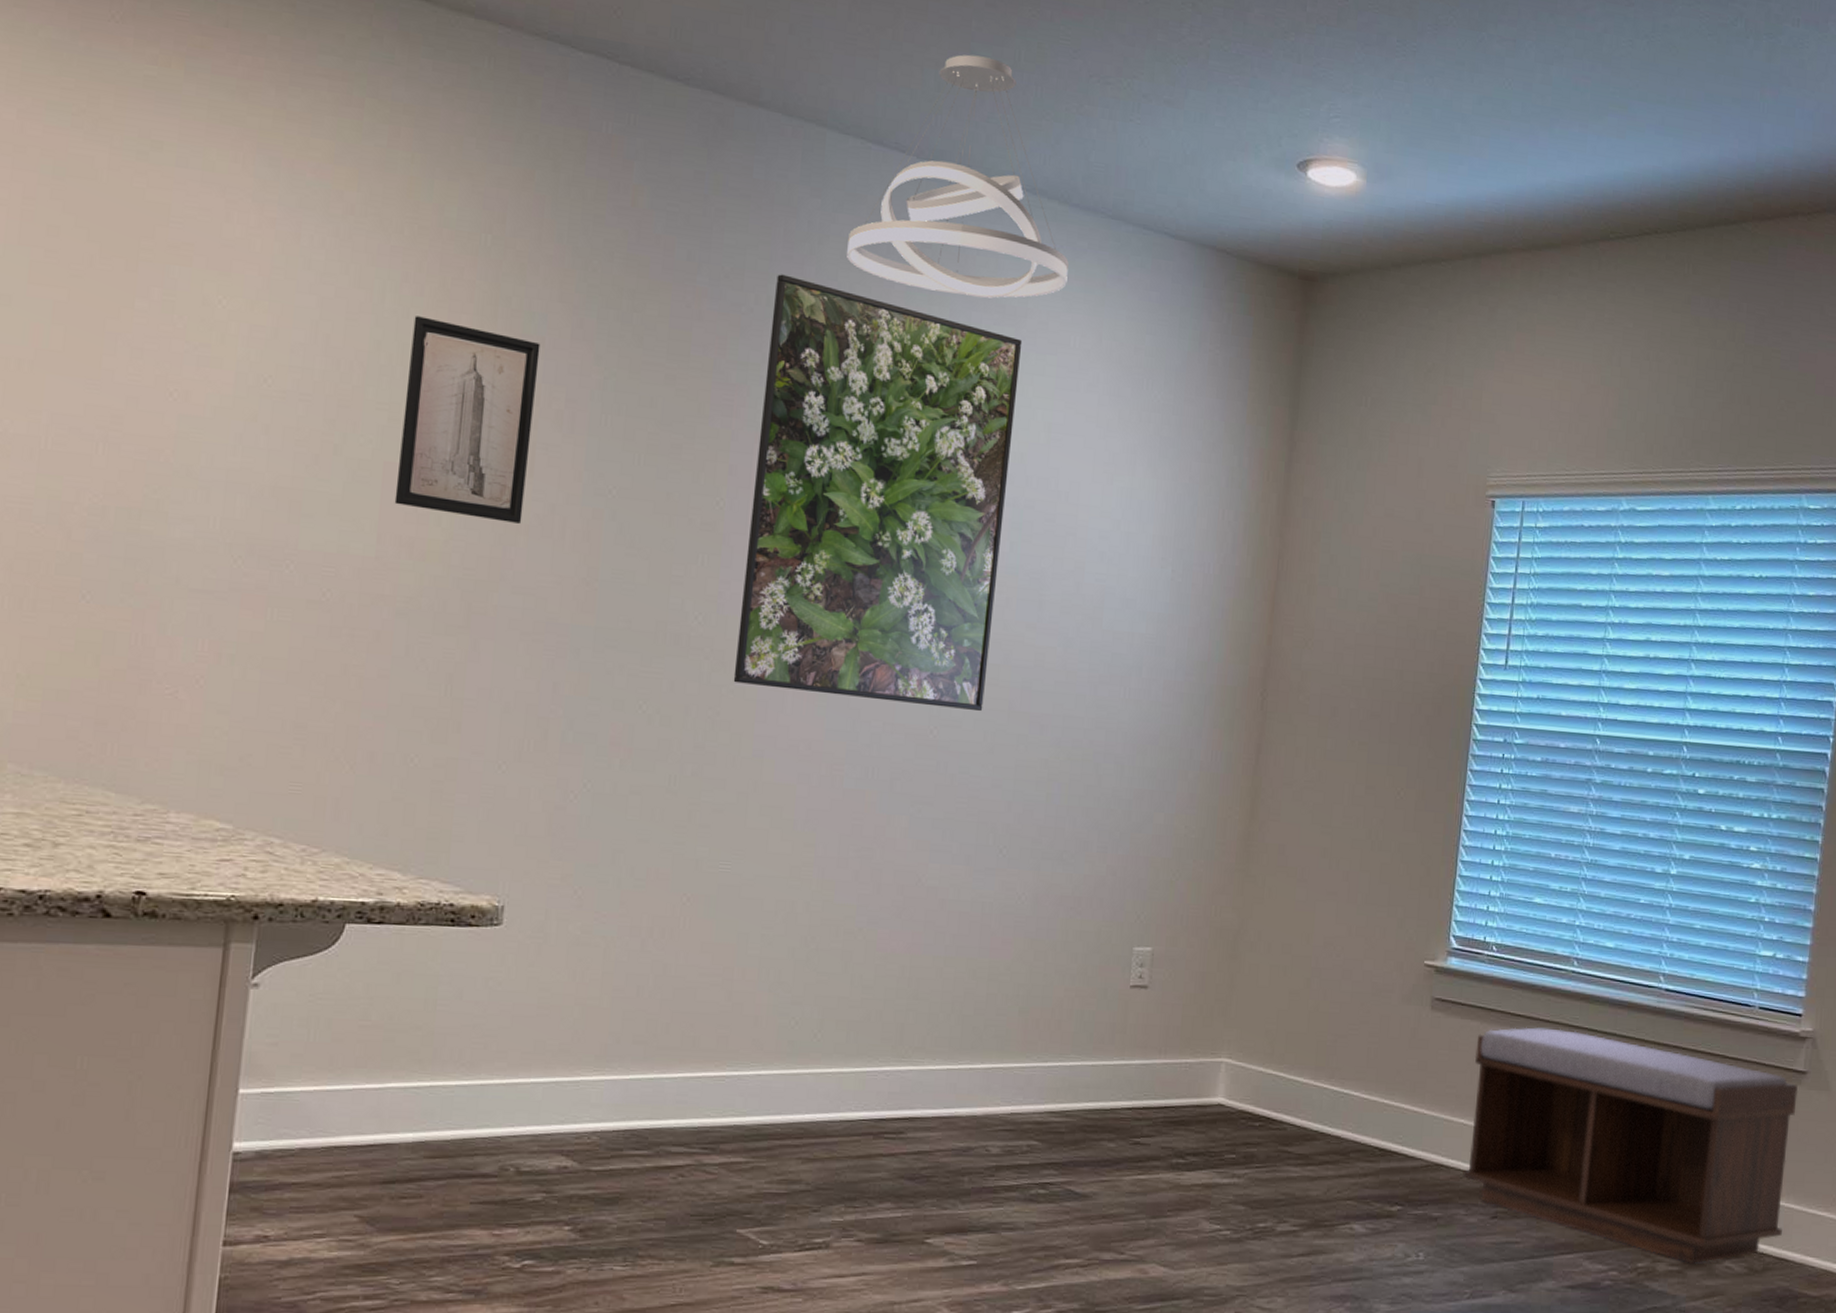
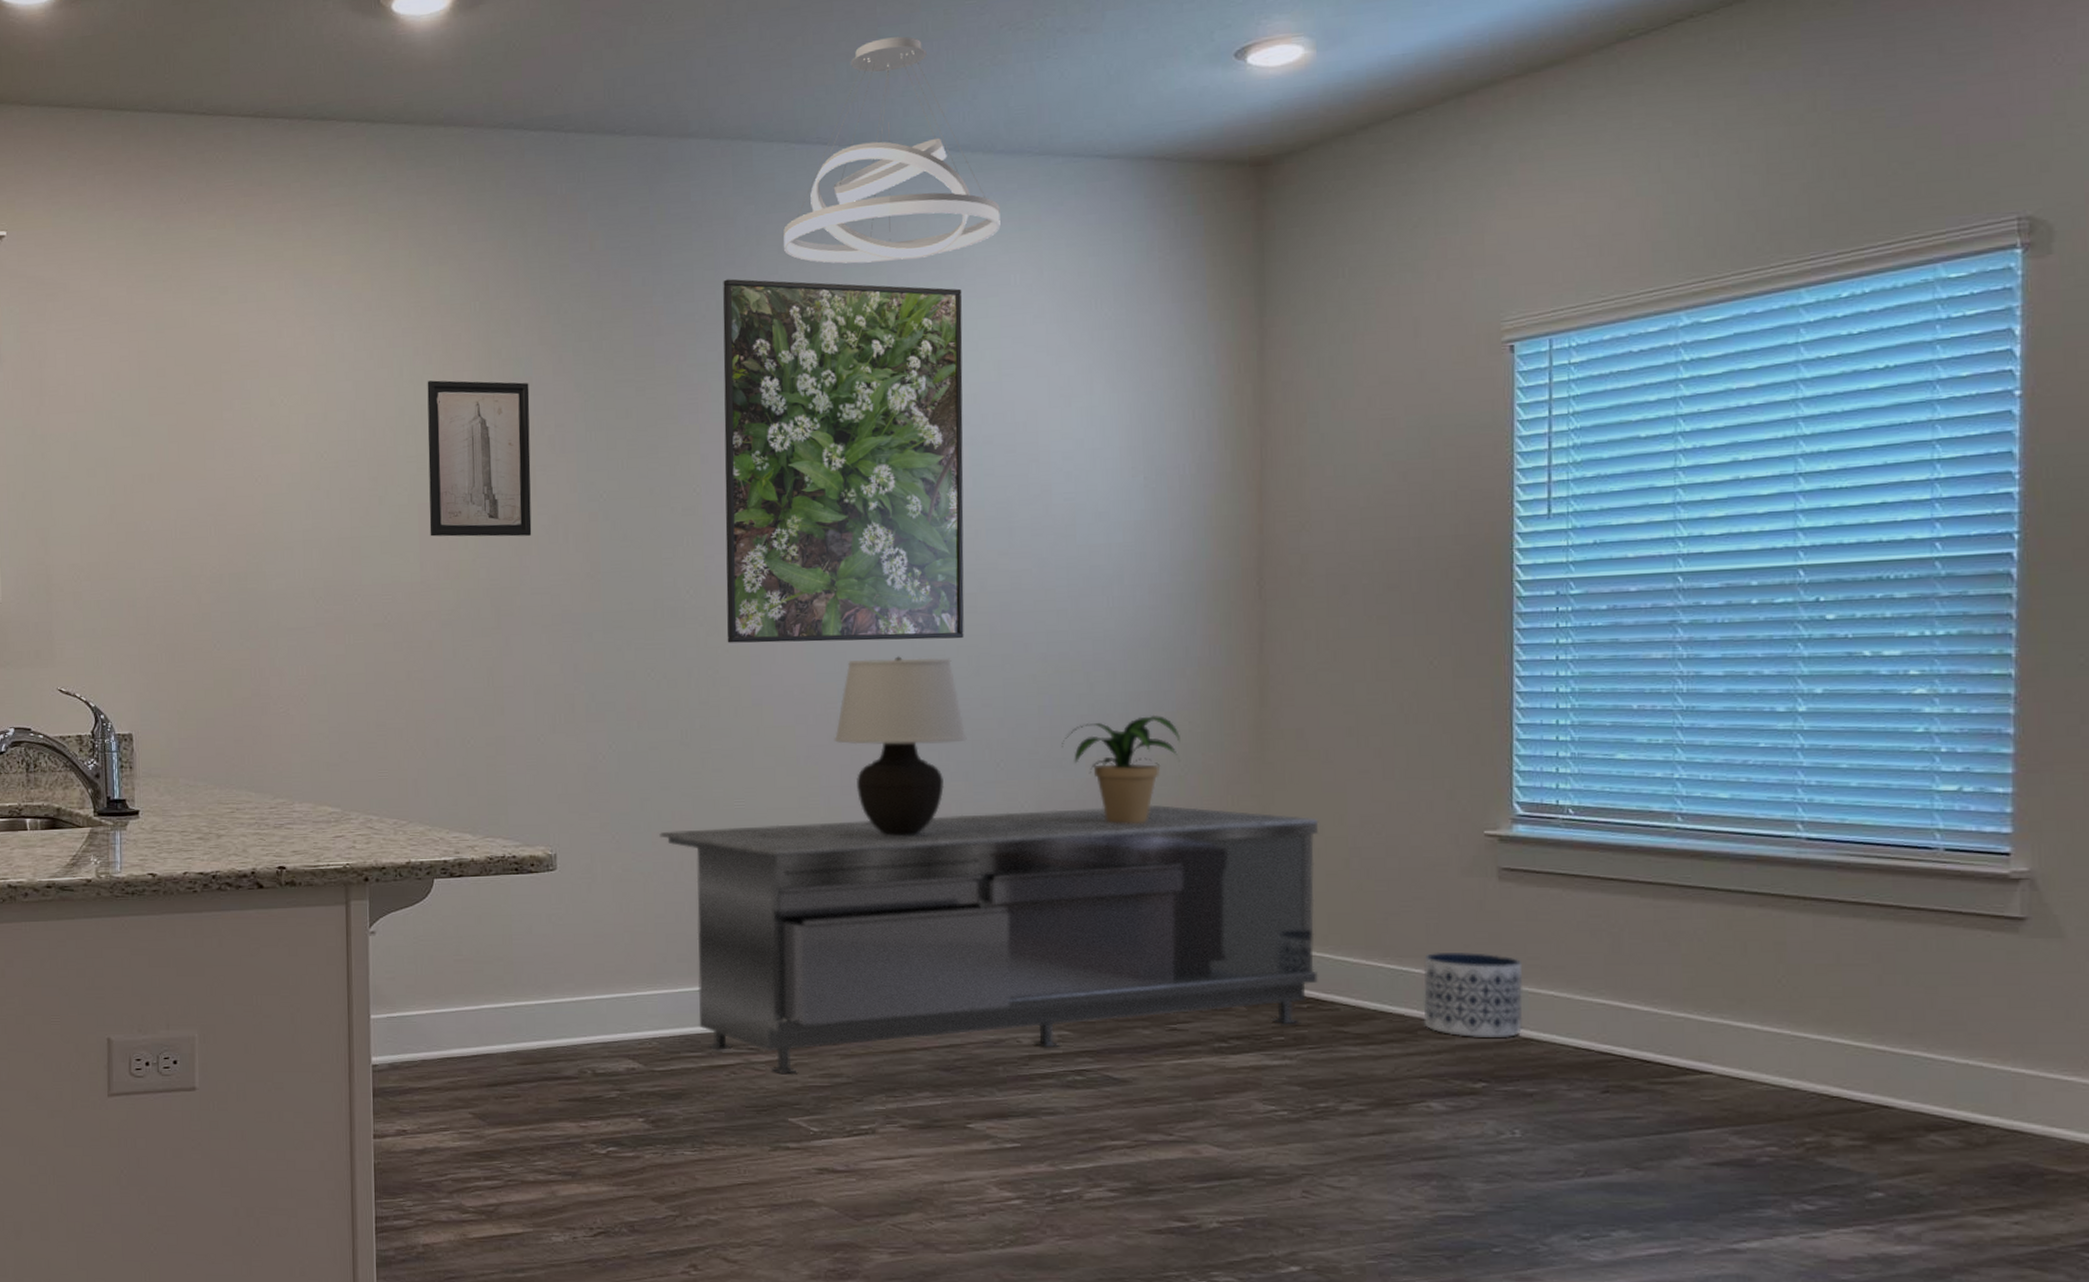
sideboard: none [629,890,1289,1178] -> present [659,805,1319,1073]
table lamp: none [836,720,973,920] -> present [833,656,967,837]
potted plant: none [1065,815,1176,927] -> present [1062,714,1180,824]
planter: none [1357,1076,1442,1164] -> present [1423,952,1524,1039]
bench: present [1463,1027,1799,1264] -> none [1559,890,2016,1137]

